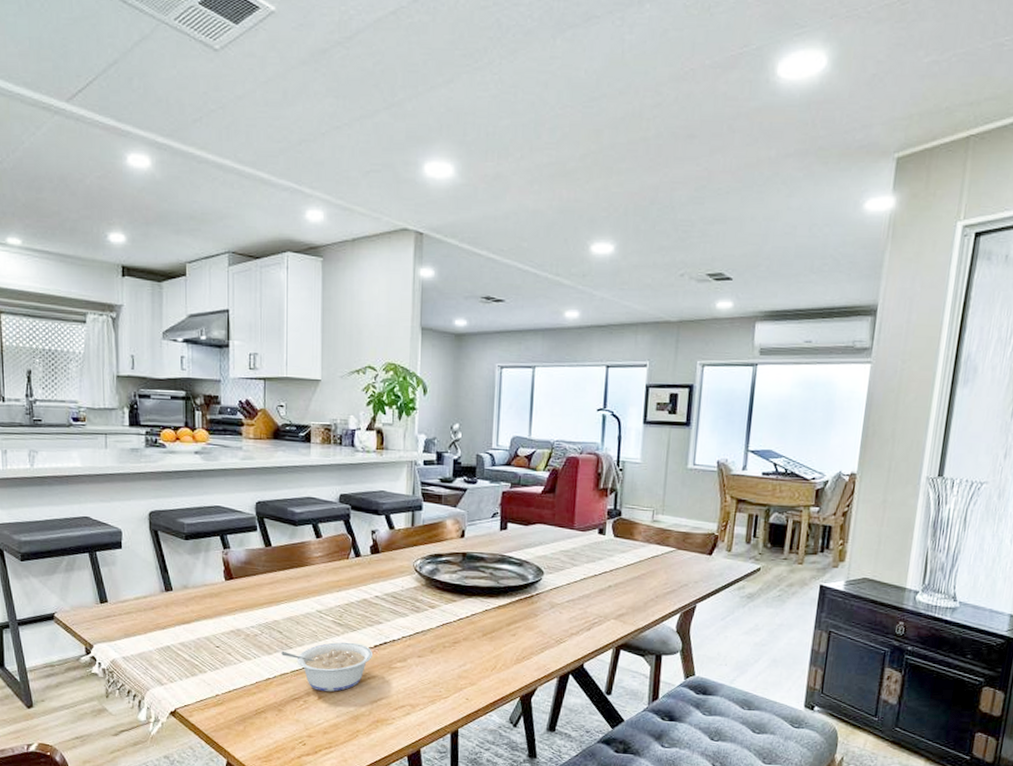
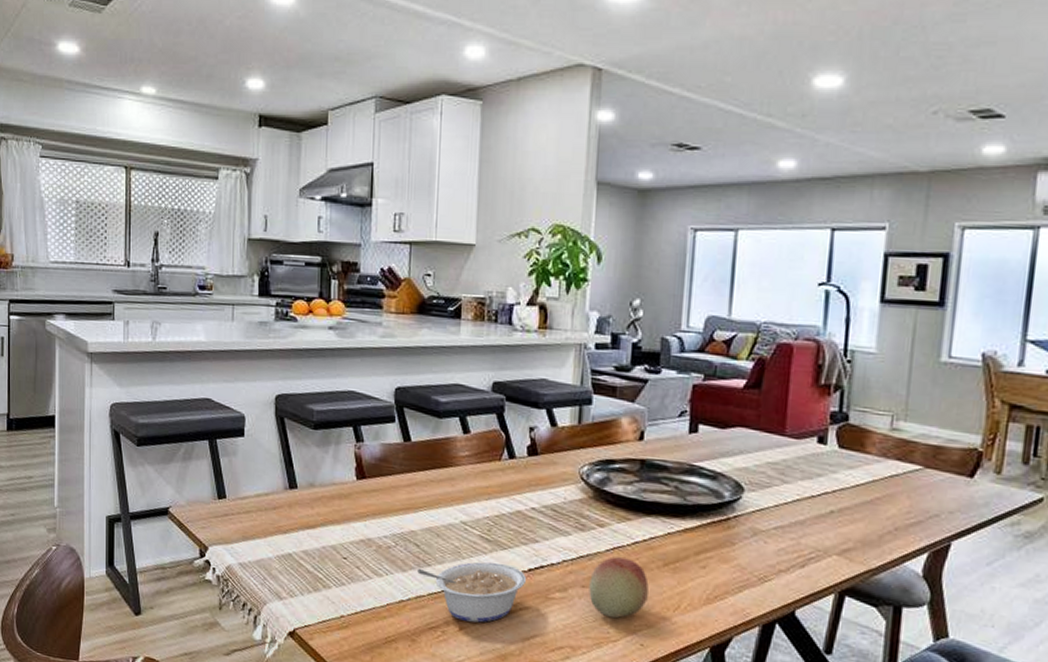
fruit: none [424,631,471,680] -> present [589,557,649,619]

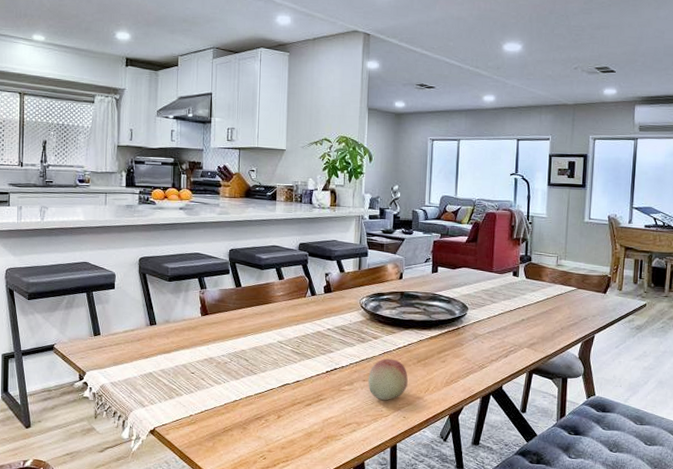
legume: present [417,561,526,623] -> none [247,368,324,412]

